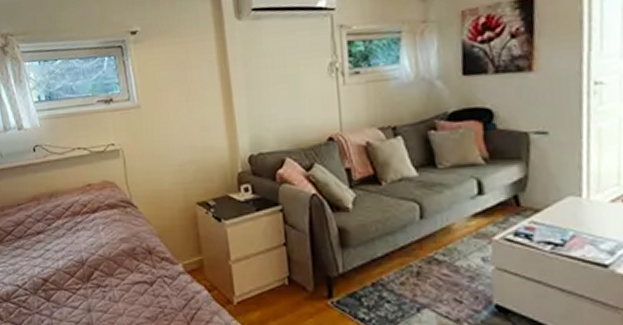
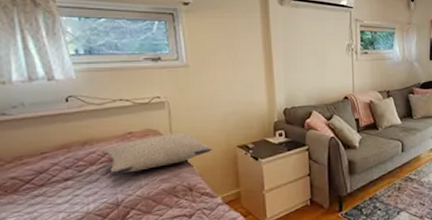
pillow: none [66,185,170,230] -> present [102,132,212,175]

